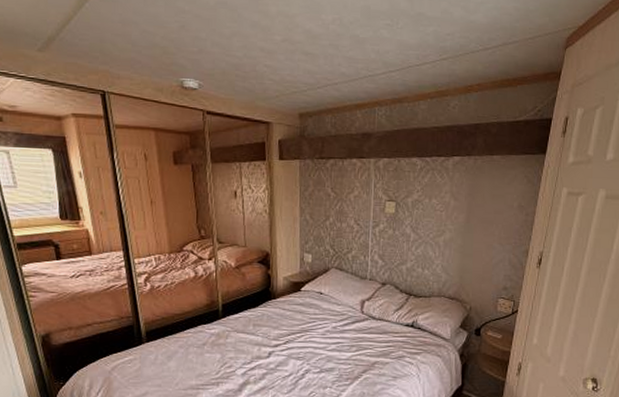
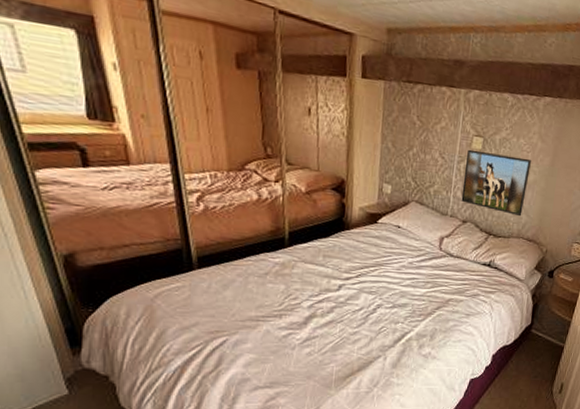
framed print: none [379,214,445,275] -> present [461,149,531,217]

